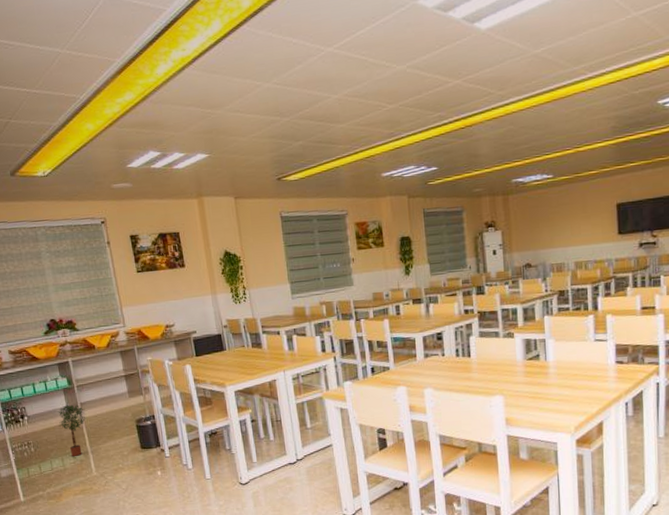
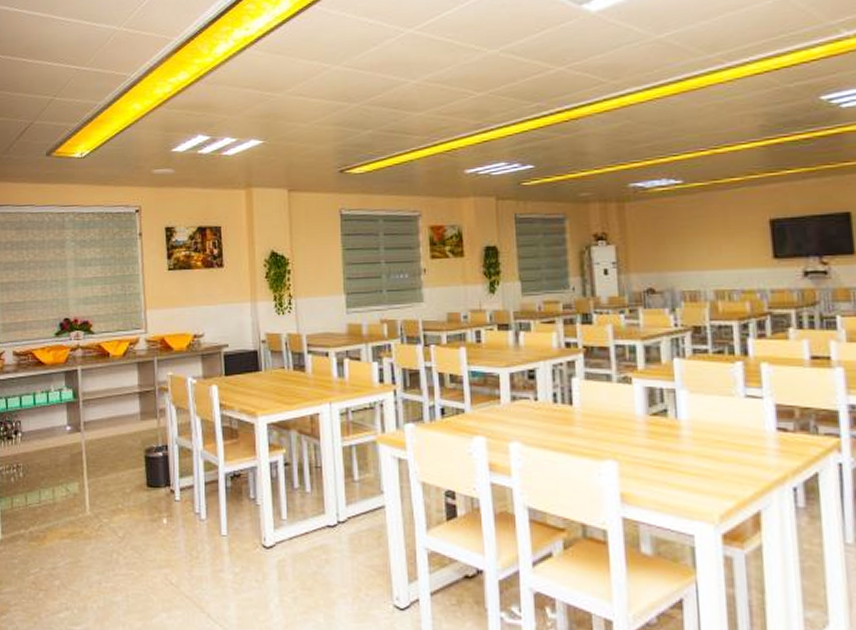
potted tree: present [58,404,88,456] -> none [55,422,89,488]

